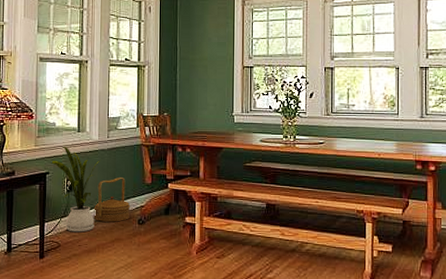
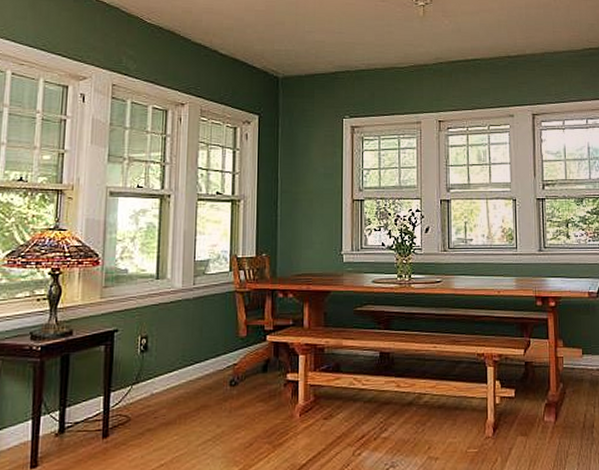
house plant: present [50,147,100,233] -> none [120,298,184,402]
basket: present [94,176,131,222] -> none [174,330,221,386]

